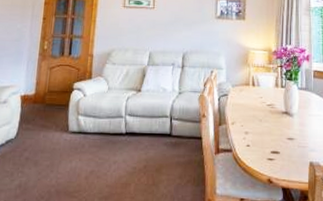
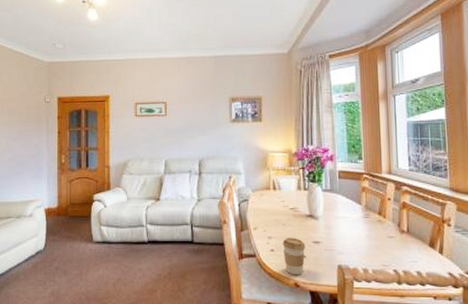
coffee cup: none [258,133,280,171] -> present [282,238,306,275]

